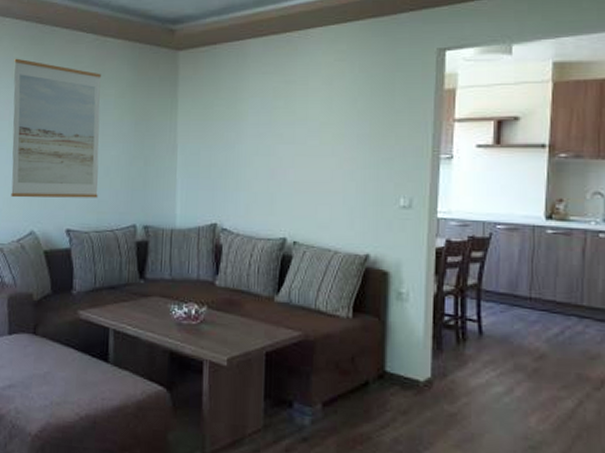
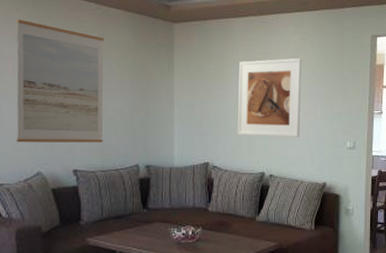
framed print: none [253,85,338,192] -> present [238,58,302,137]

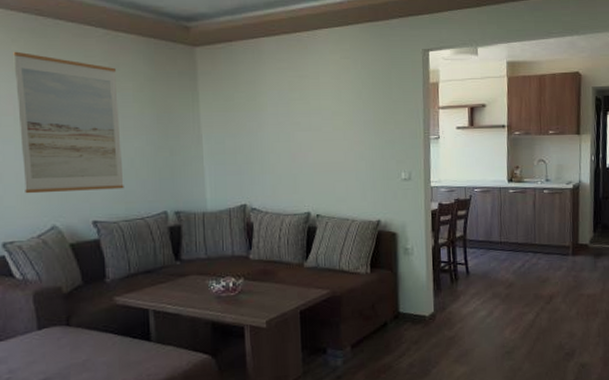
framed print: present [238,58,302,137] -> none [274,80,347,172]

